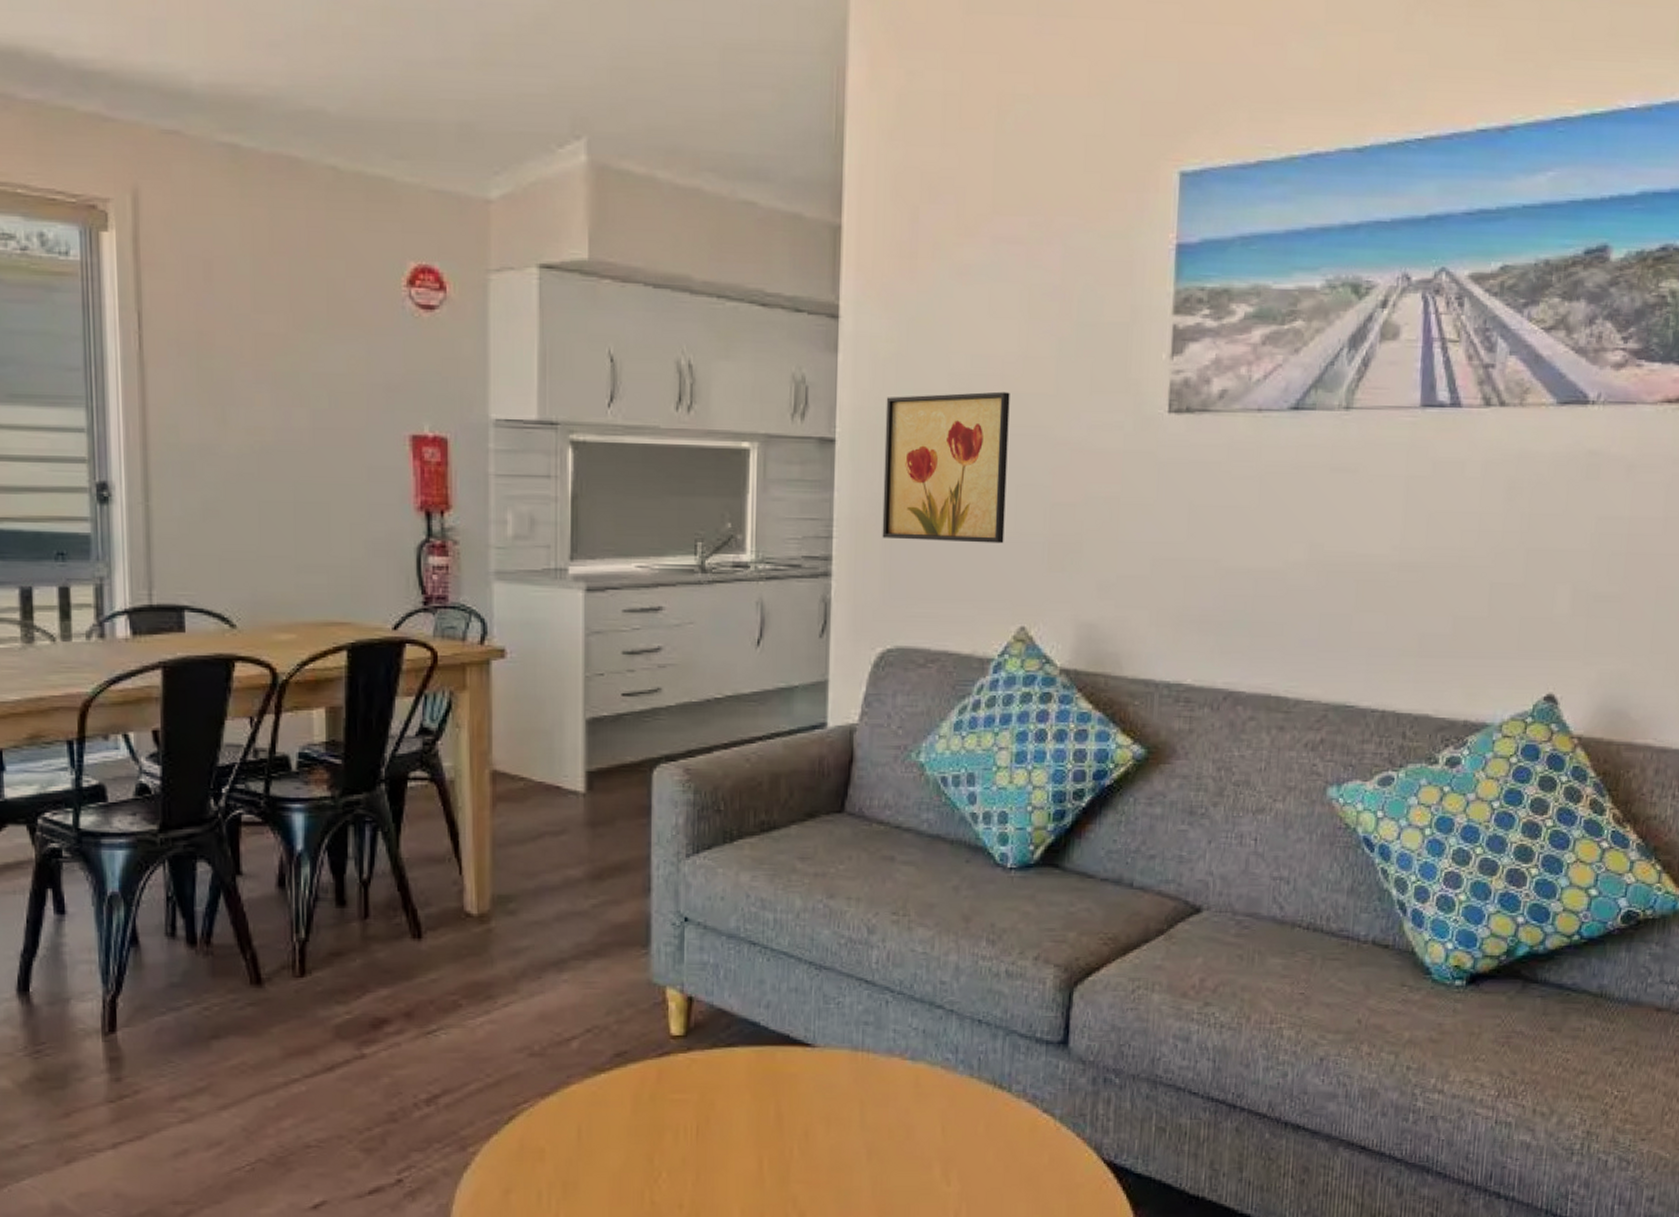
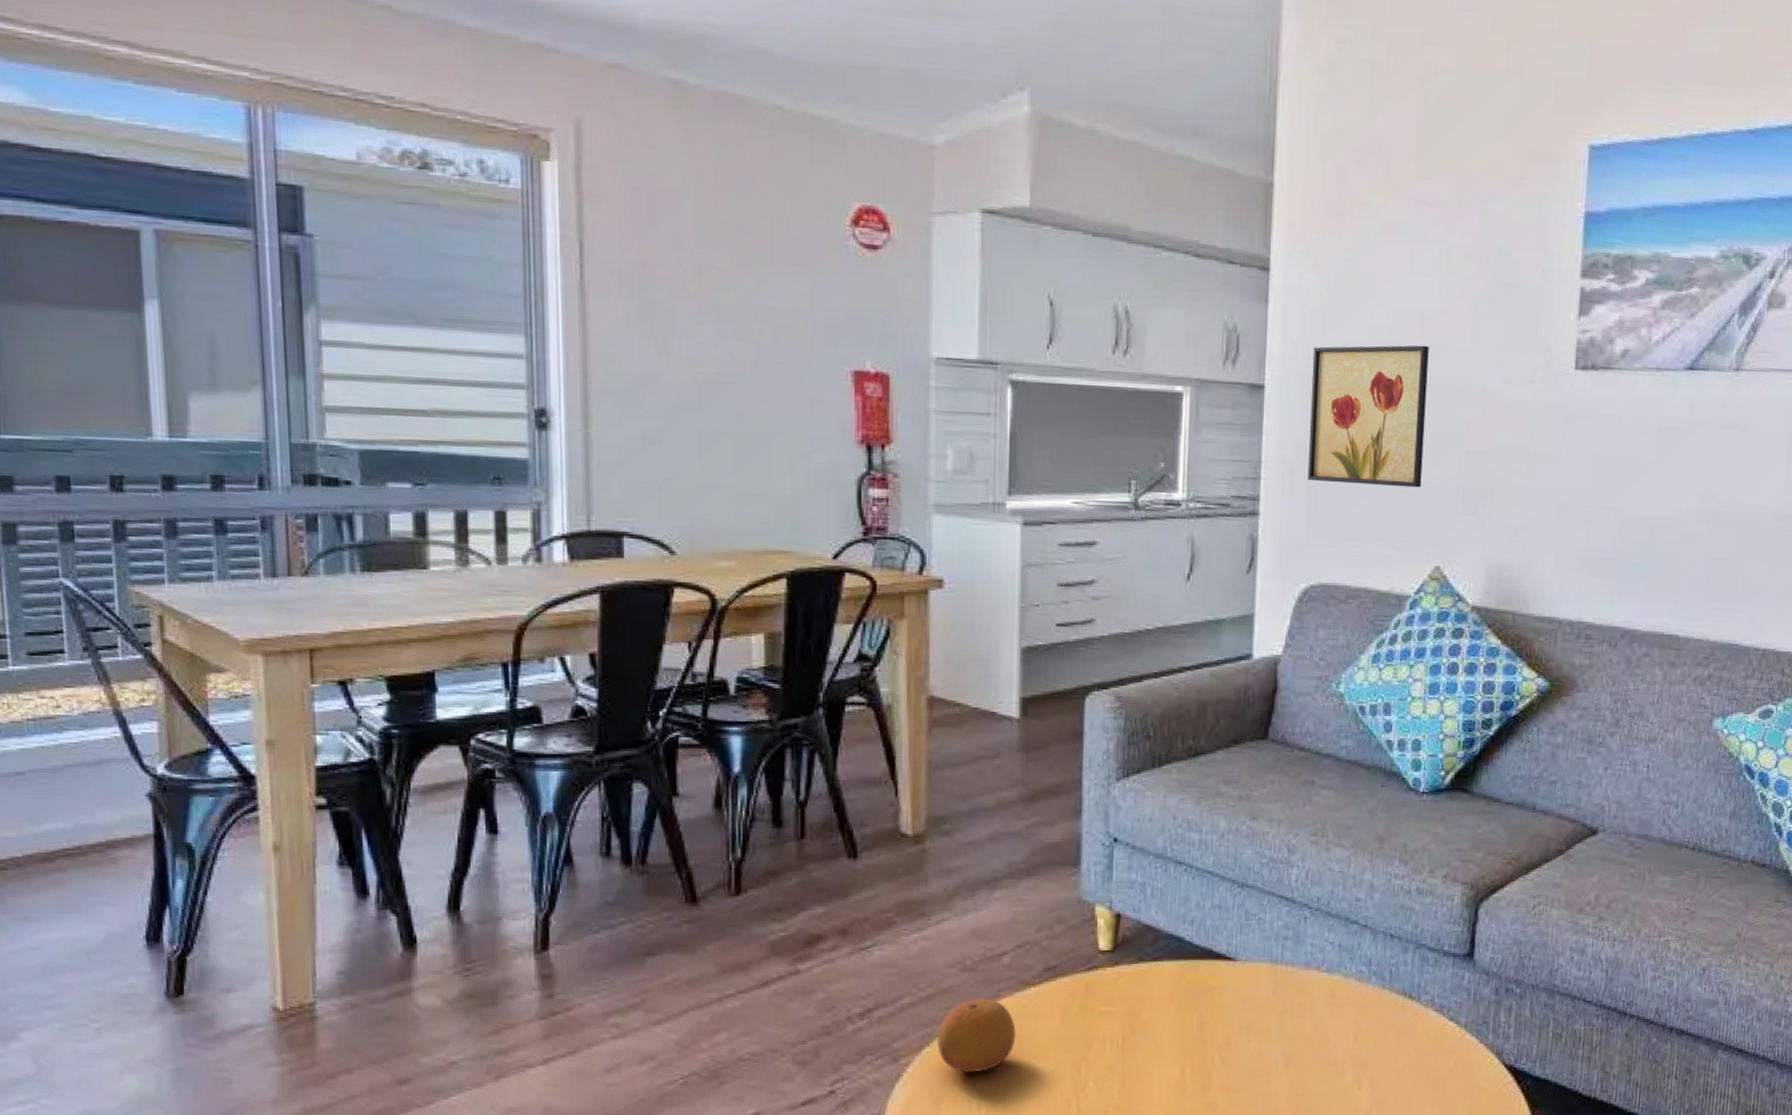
fruit: none [506,1084,587,1163] -> present [937,998,1017,1073]

